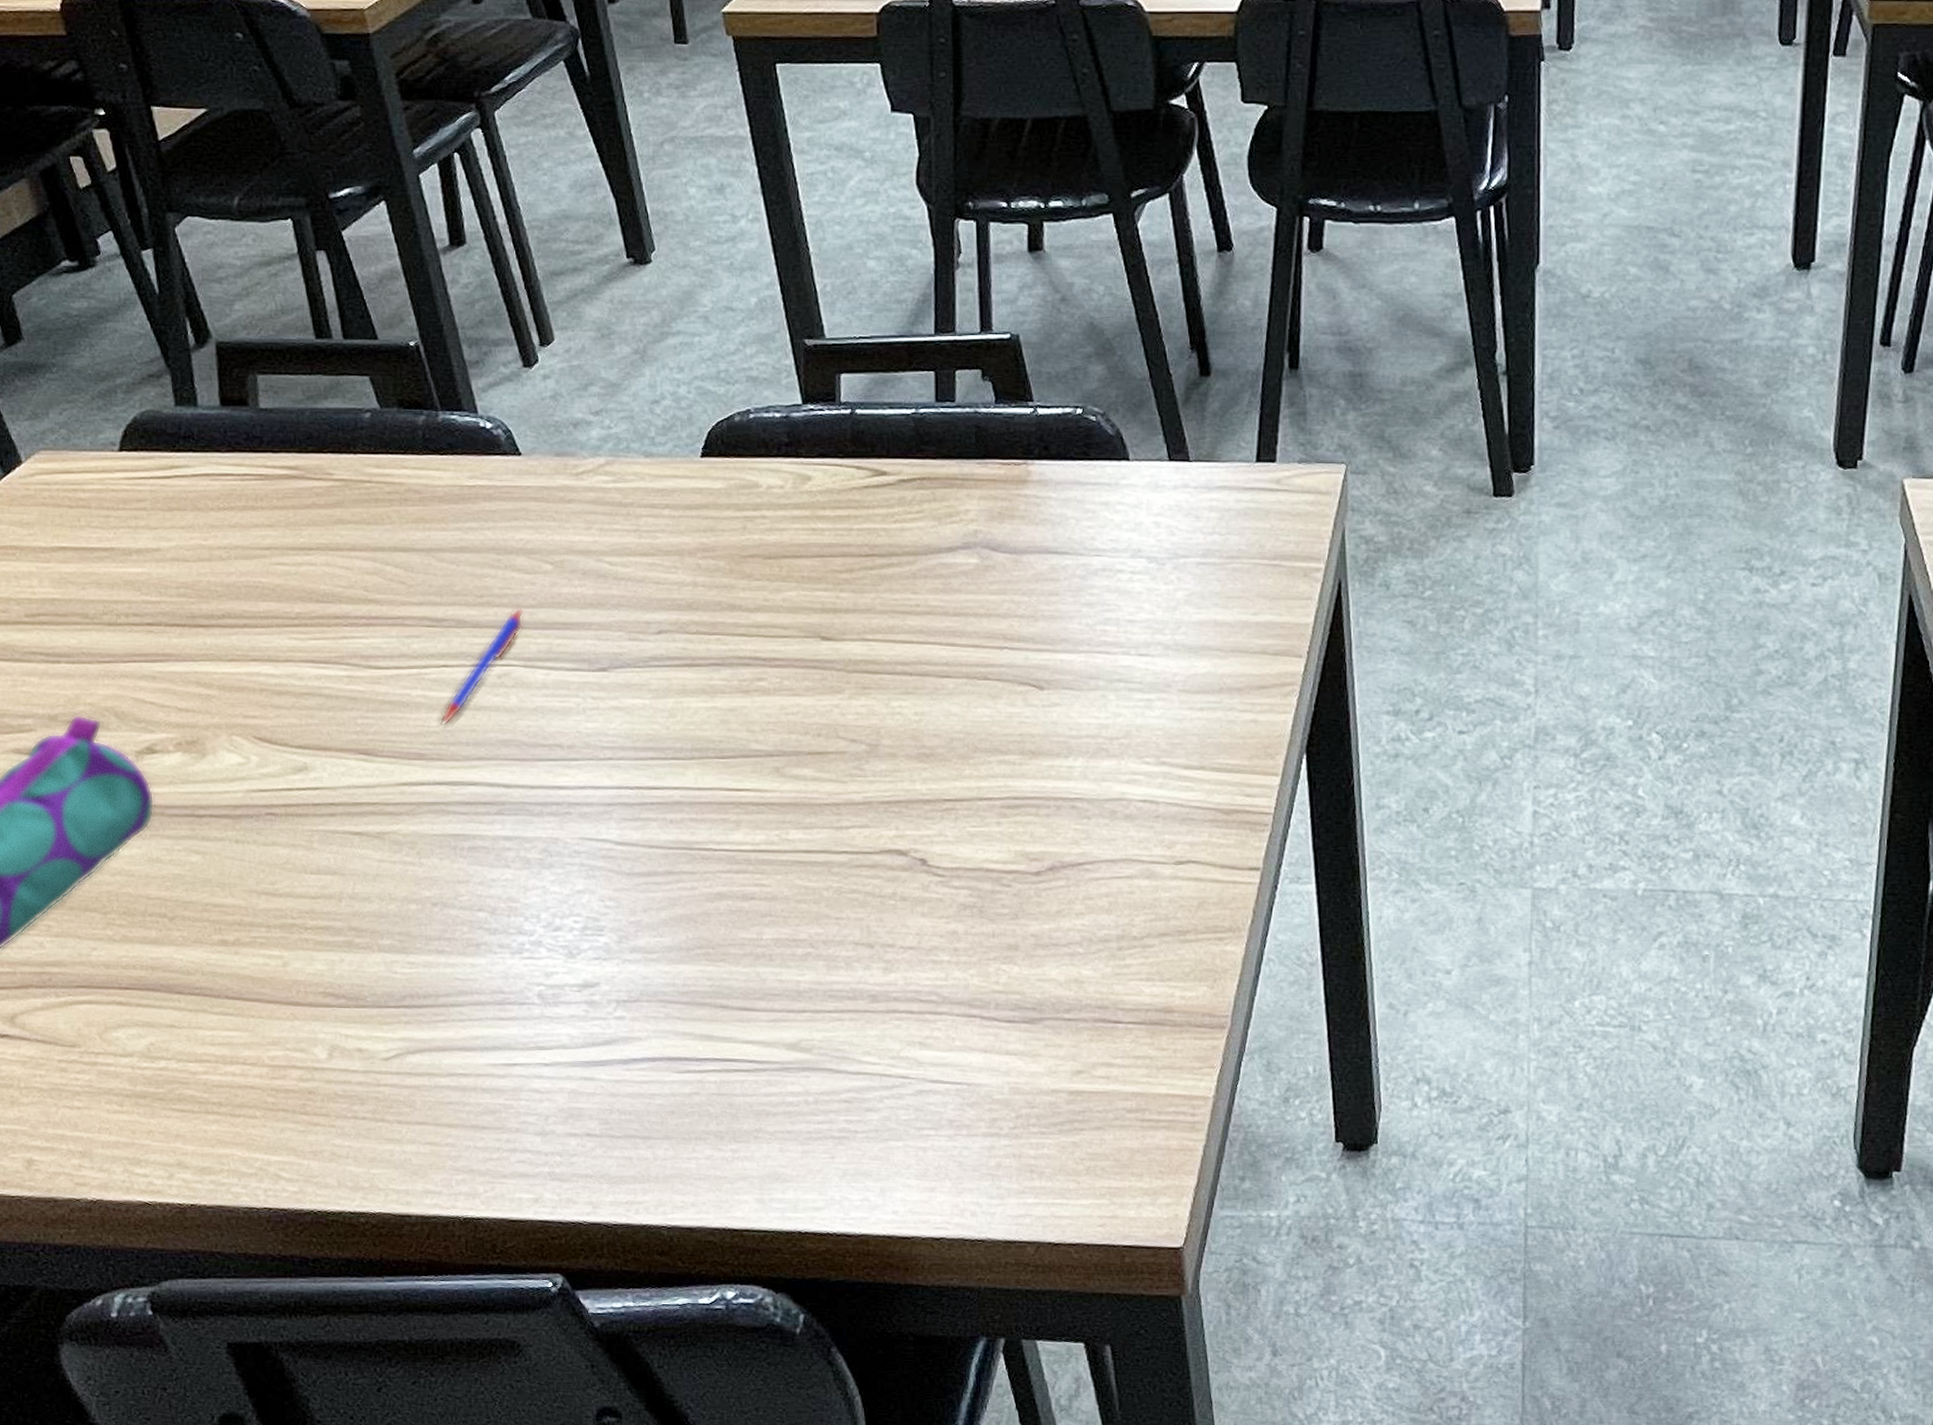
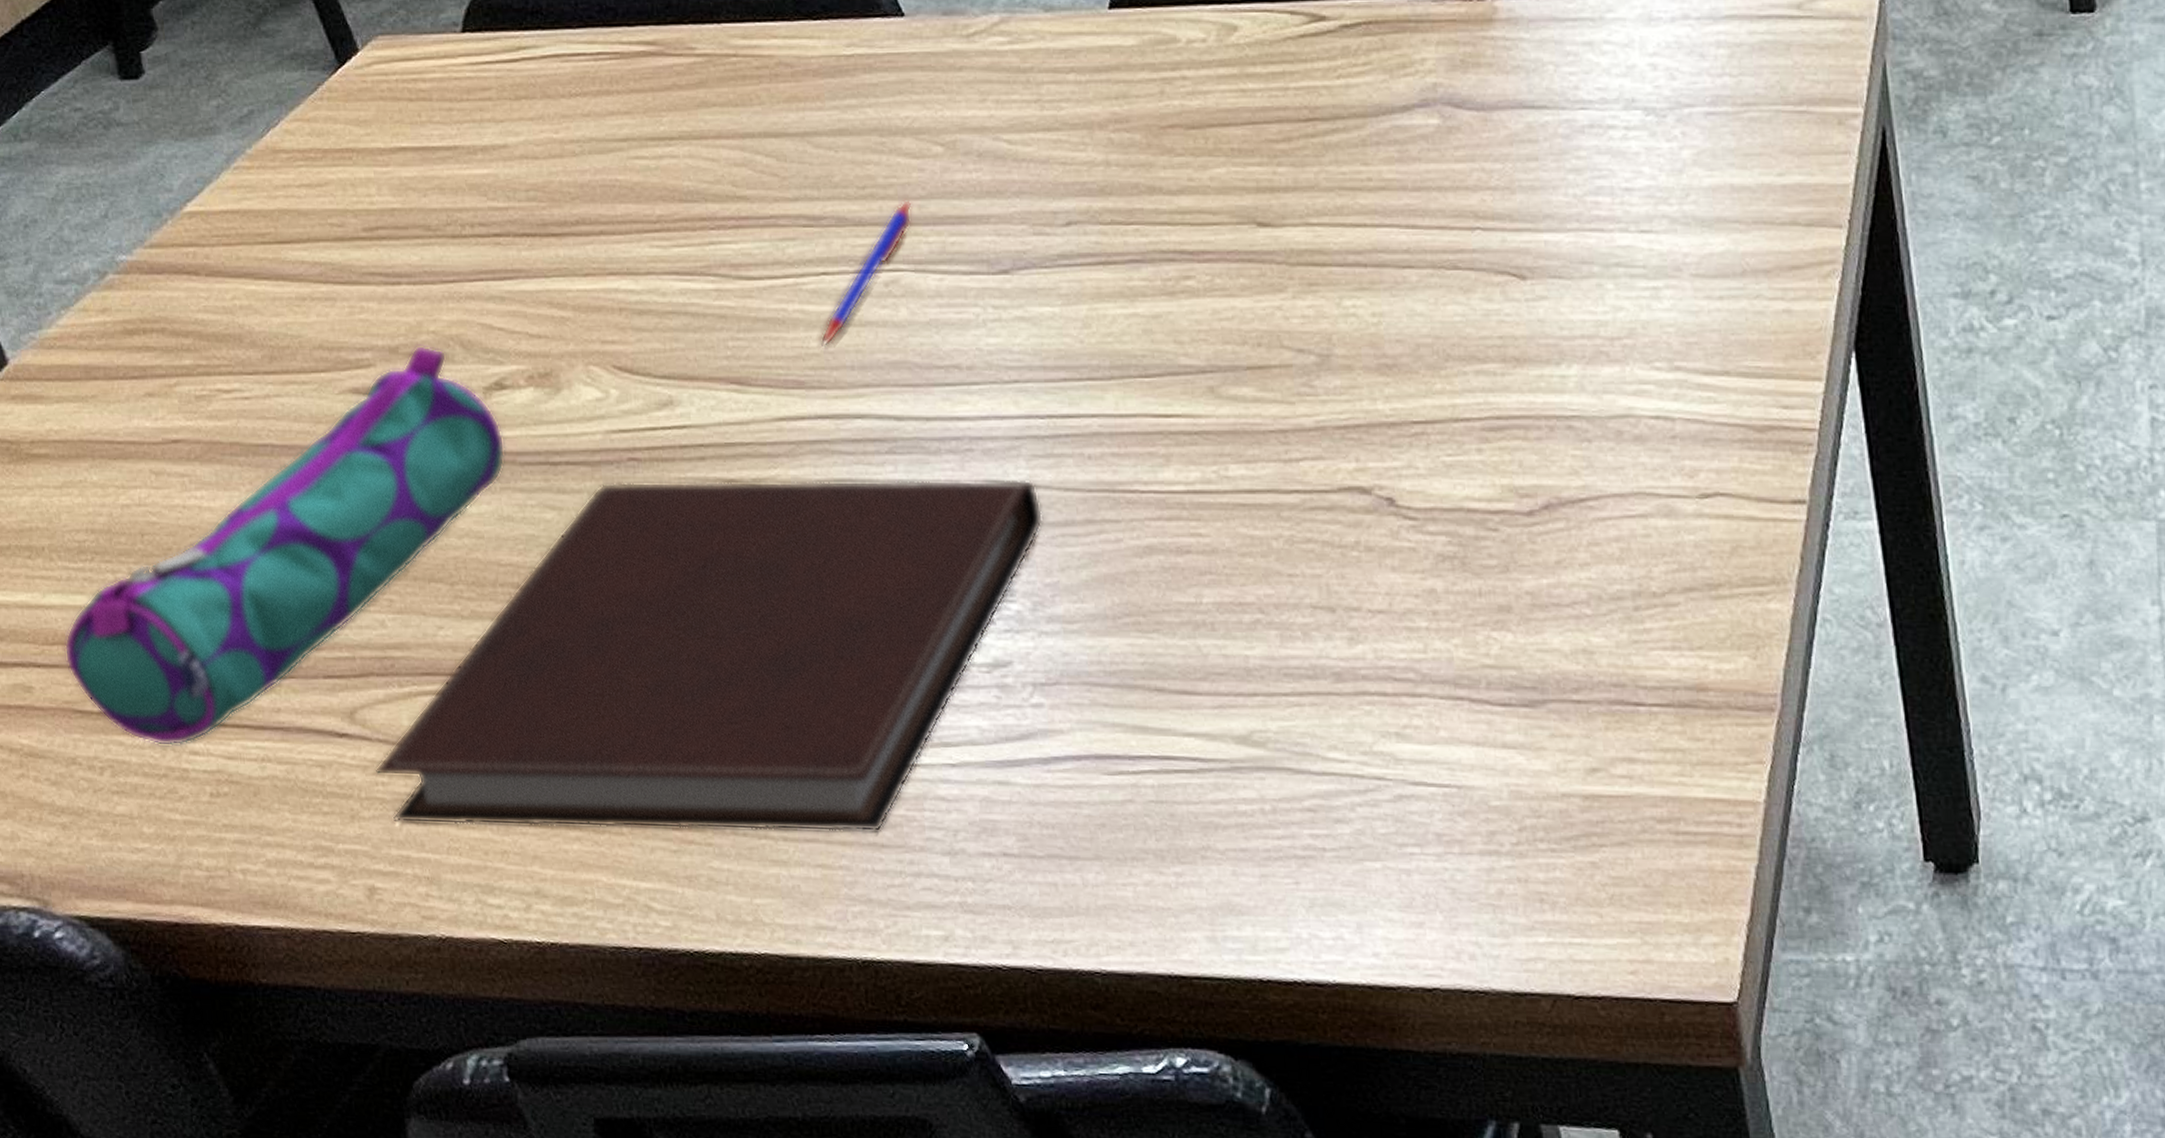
notebook: none [33,832,630,1117] -> present [375,479,1044,832]

